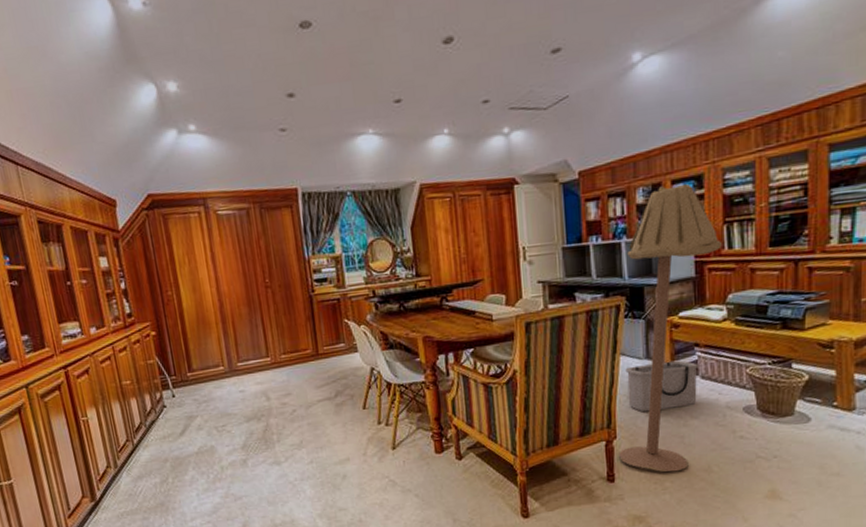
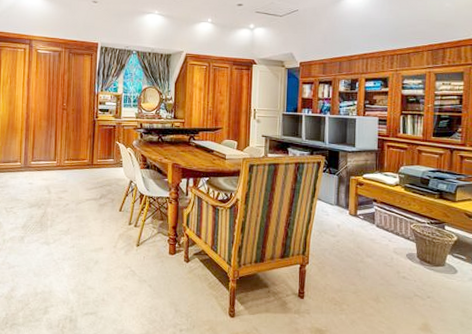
floor lamp: present [619,184,721,473] -> none [309,81,398,298]
storage bin: present [625,360,699,412] -> none [320,209,376,247]

